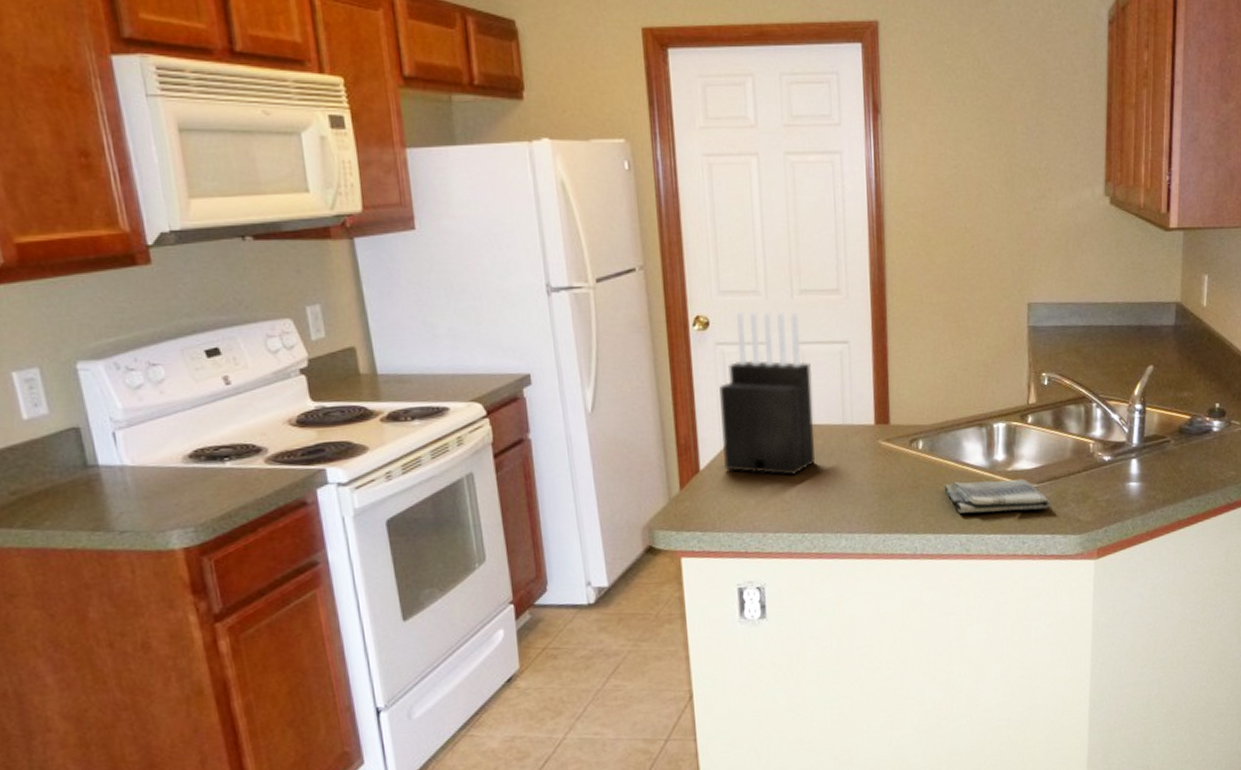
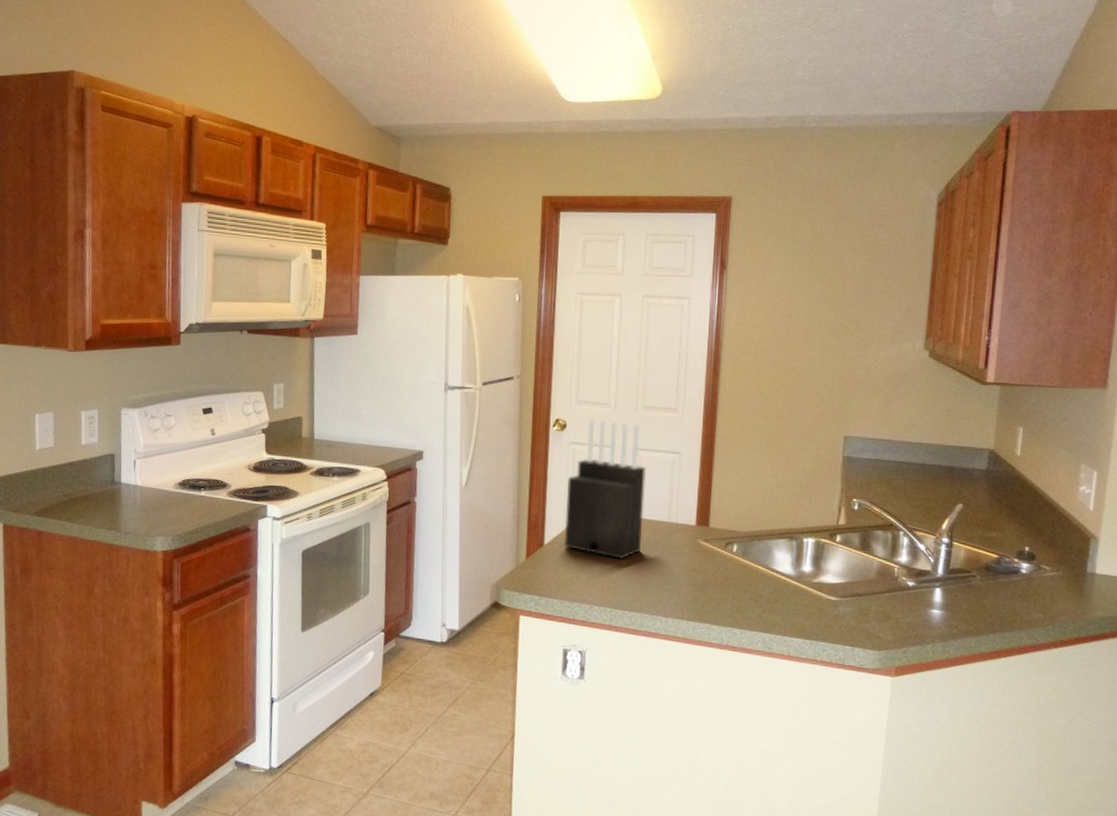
dish towel: present [944,478,1051,514] -> none [752,585,853,622]

